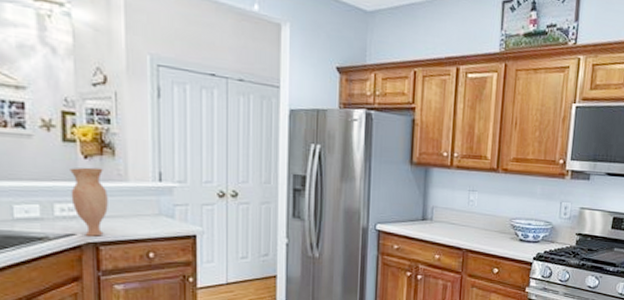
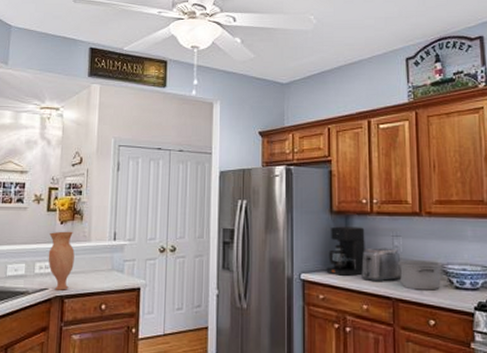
coffee maker: none [402,178,443,228] -> present [326,226,365,277]
toaster: none [436,201,475,234] -> present [361,247,402,282]
cooking pot: none [472,214,512,242] -> present [398,260,443,290]

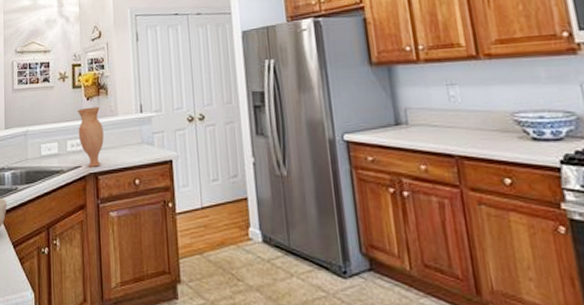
coffee maker: present [326,226,365,277] -> none [372,77,416,135]
toaster: present [361,247,402,282] -> none [412,98,464,139]
cooking pot: present [398,260,443,290] -> none [457,110,514,145]

